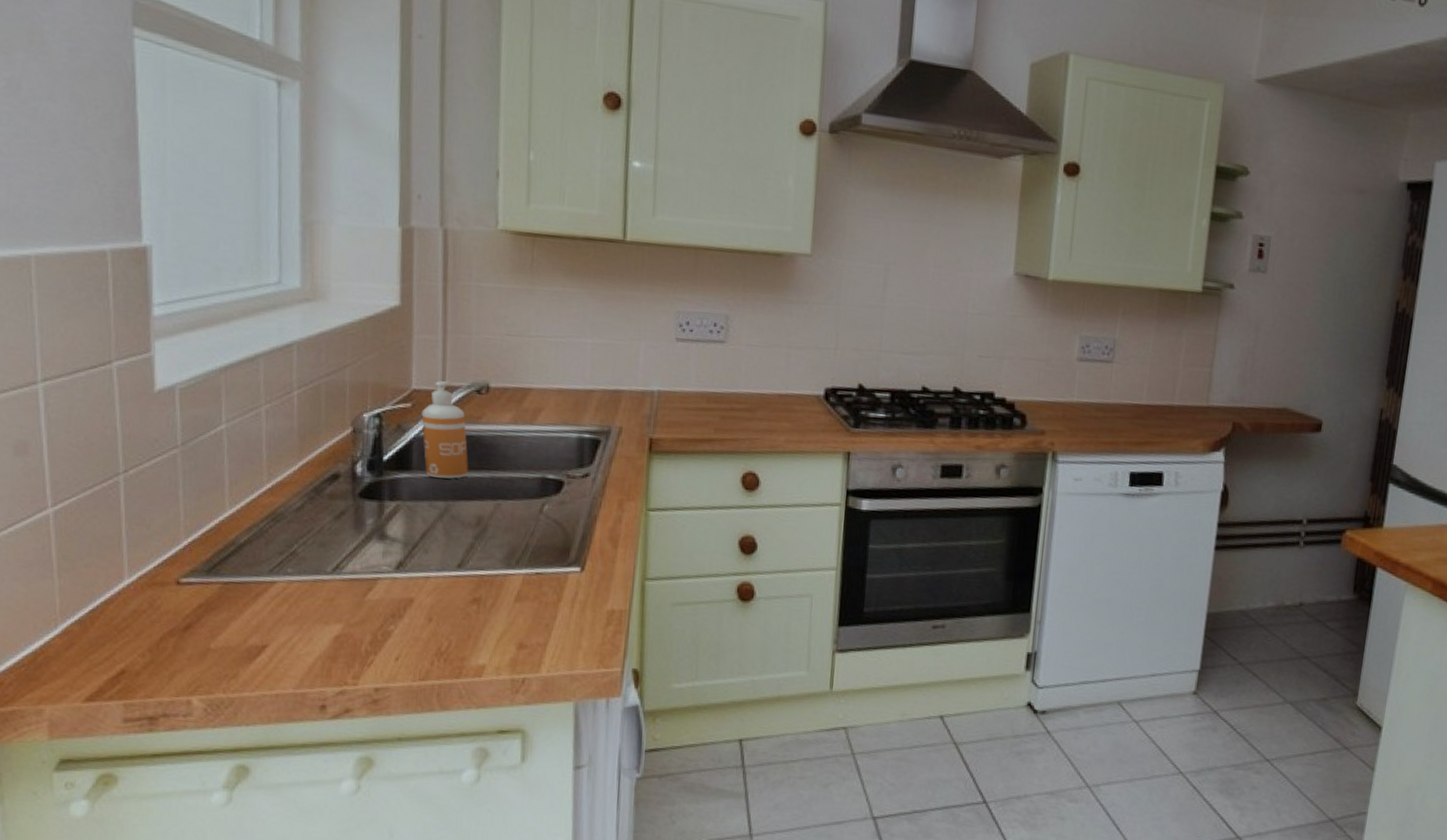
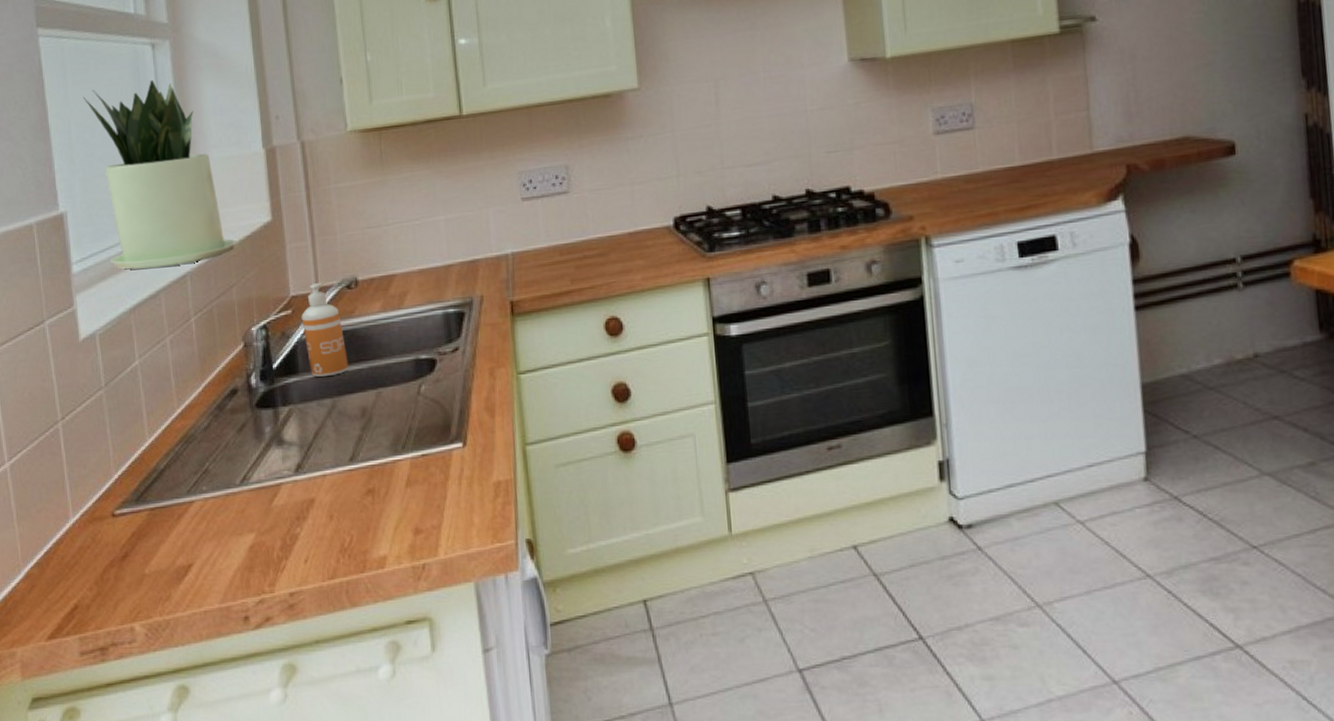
planter: none [185,115,357,333] -> present [83,80,237,270]

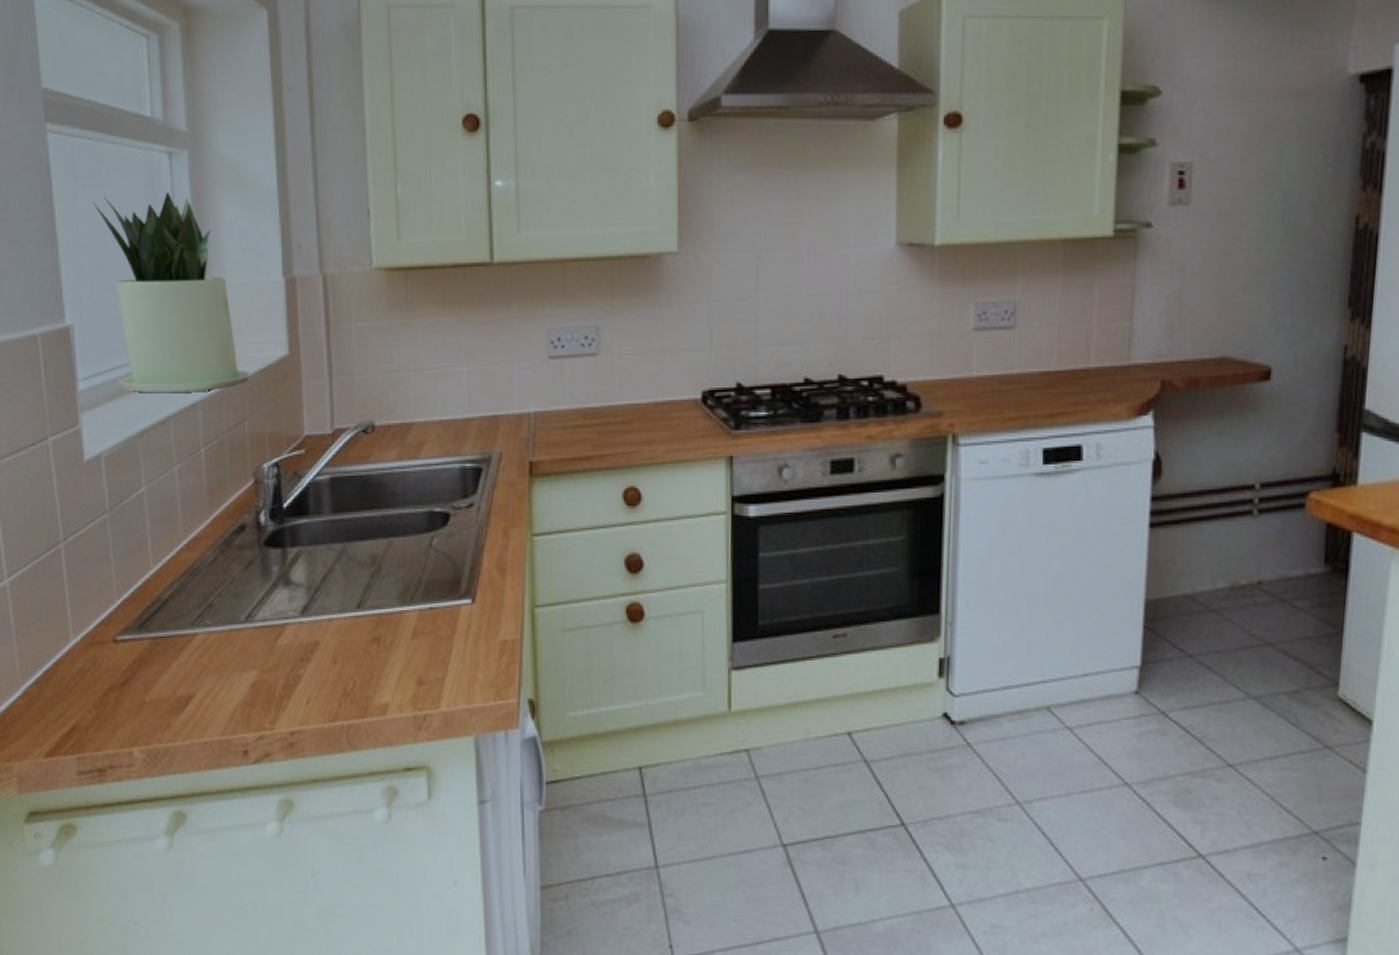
soap dispenser: present [301,282,349,378] -> none [315,423,361,522]

